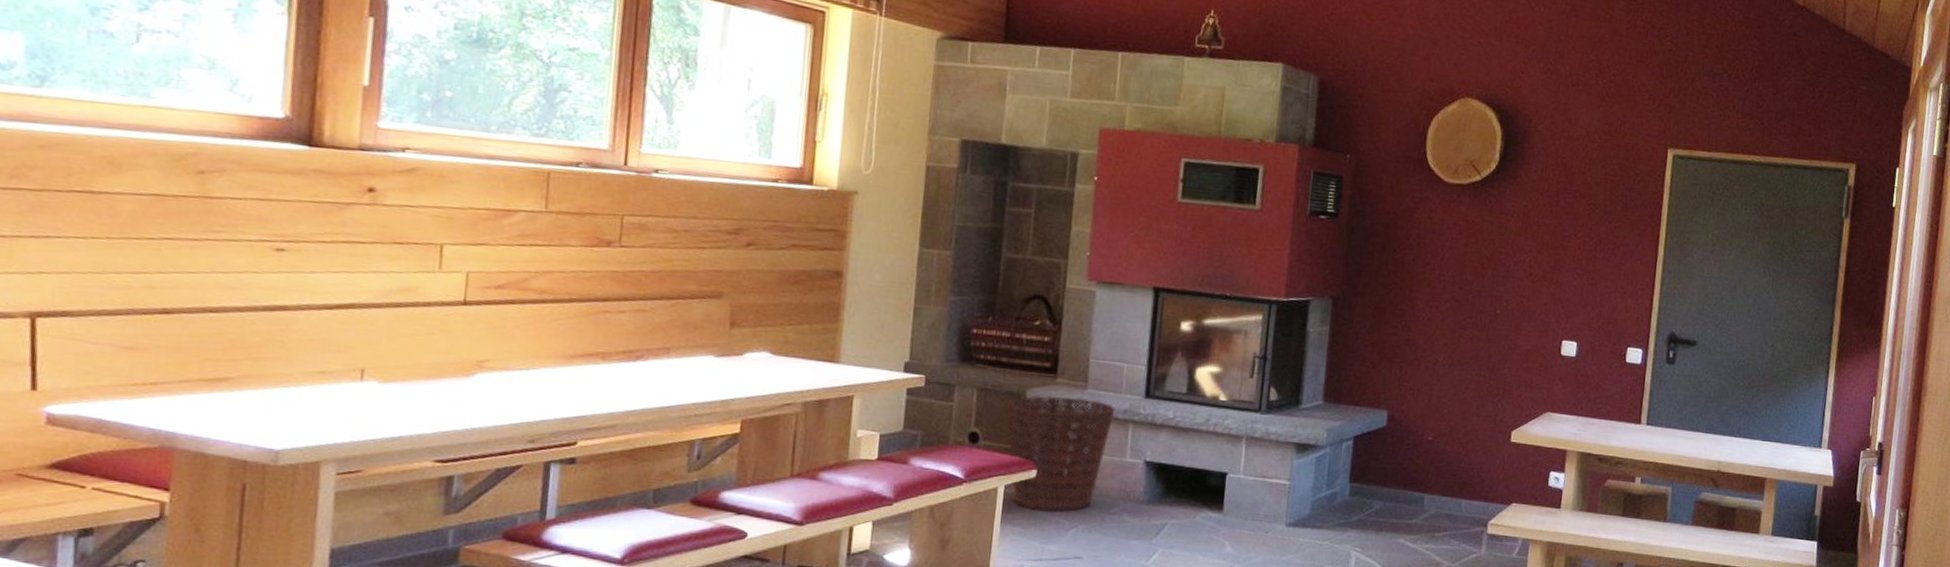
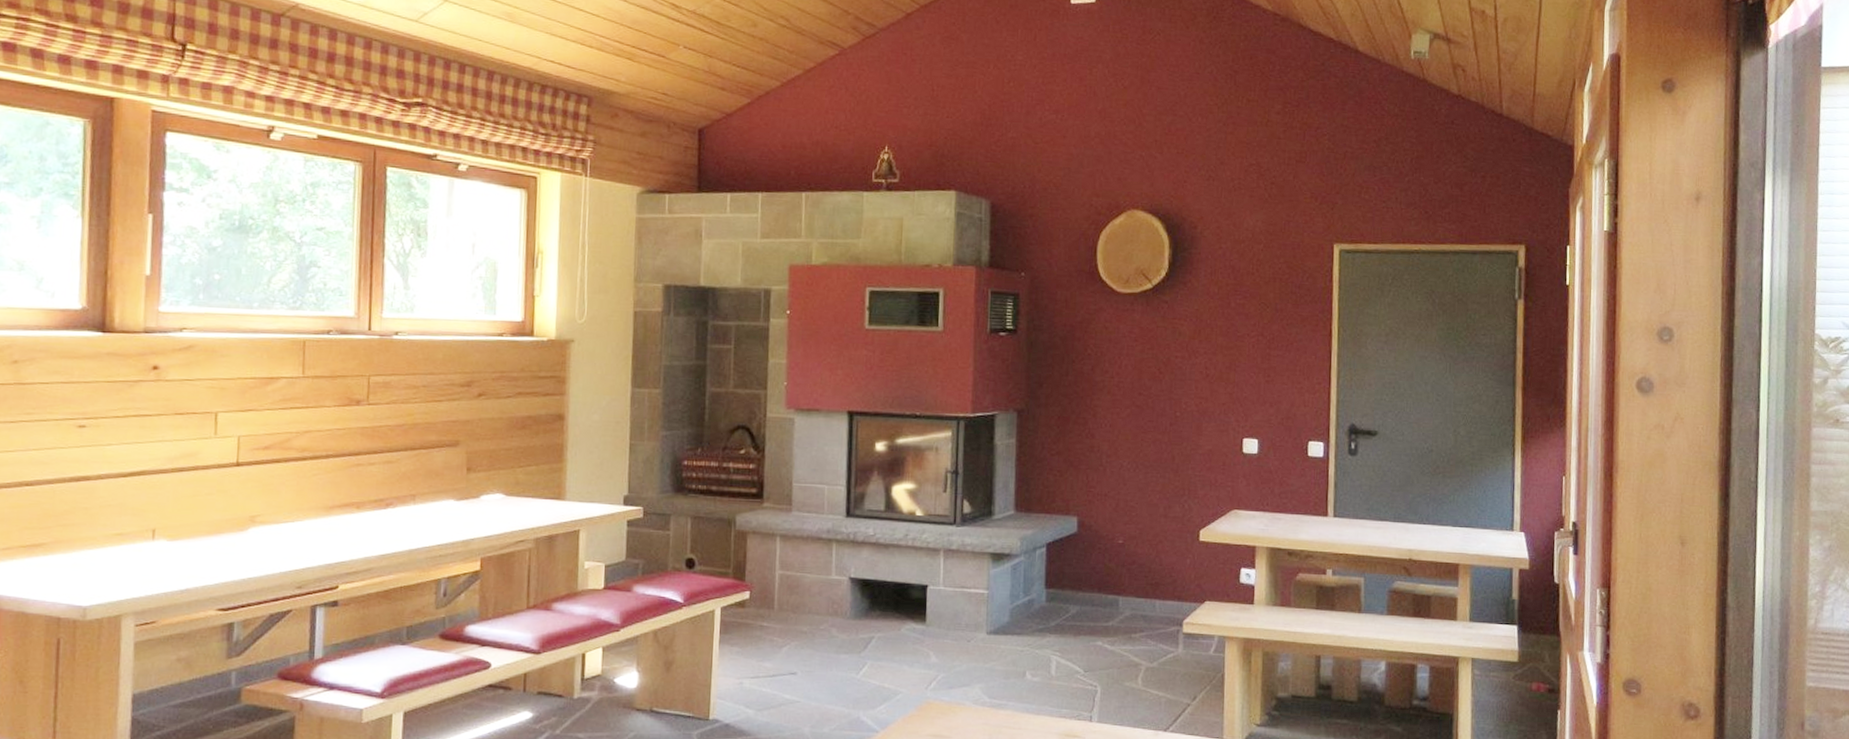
basket: present [1006,396,1115,513] -> none [718,520,819,631]

